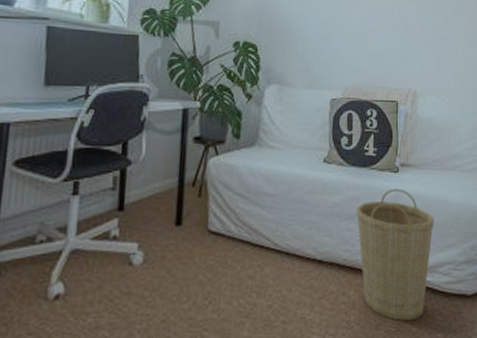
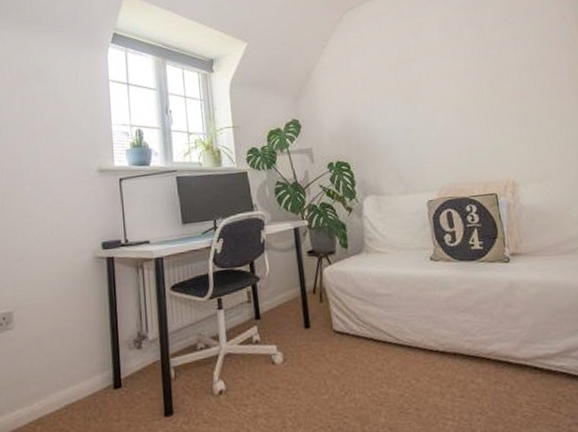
basket: present [356,188,434,321] -> none [471,277,562,406]

